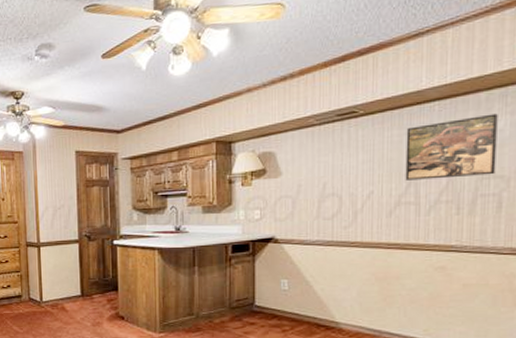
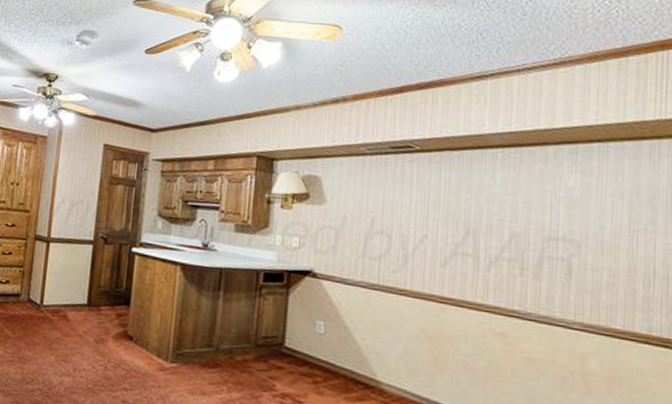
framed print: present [405,113,498,181] -> none [463,170,567,237]

